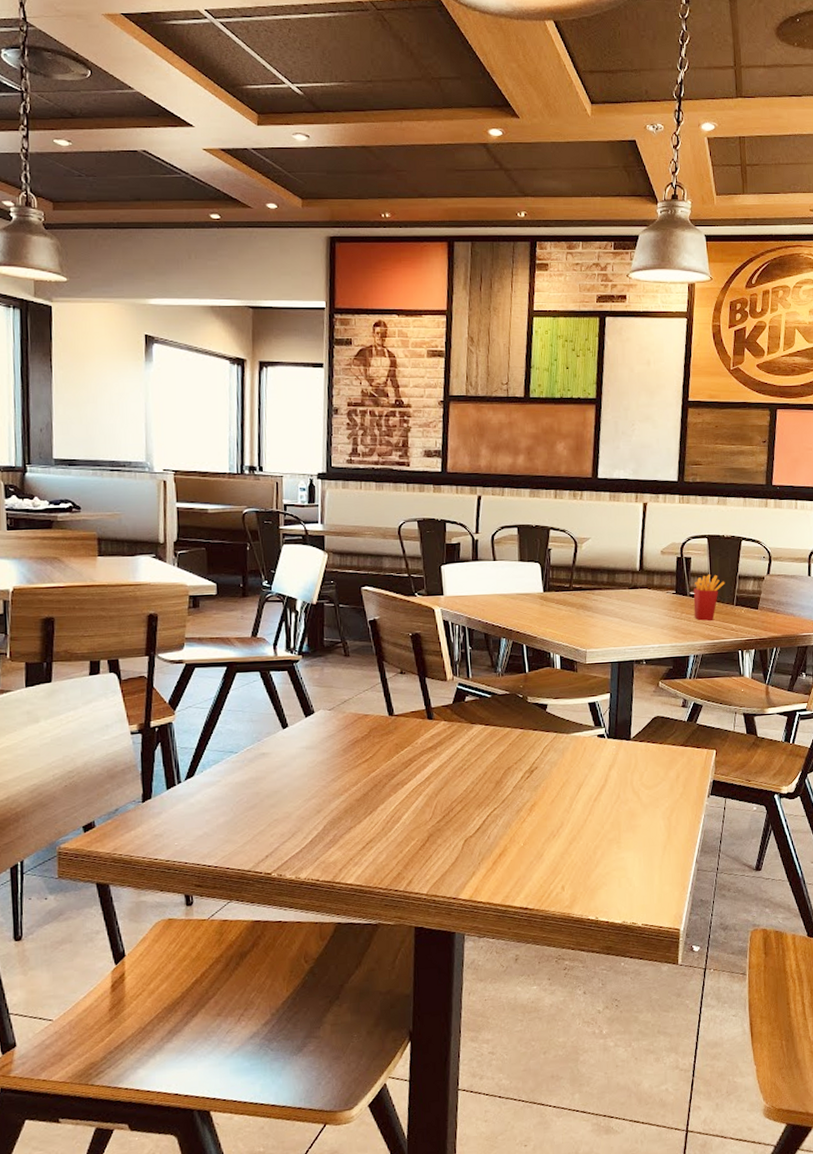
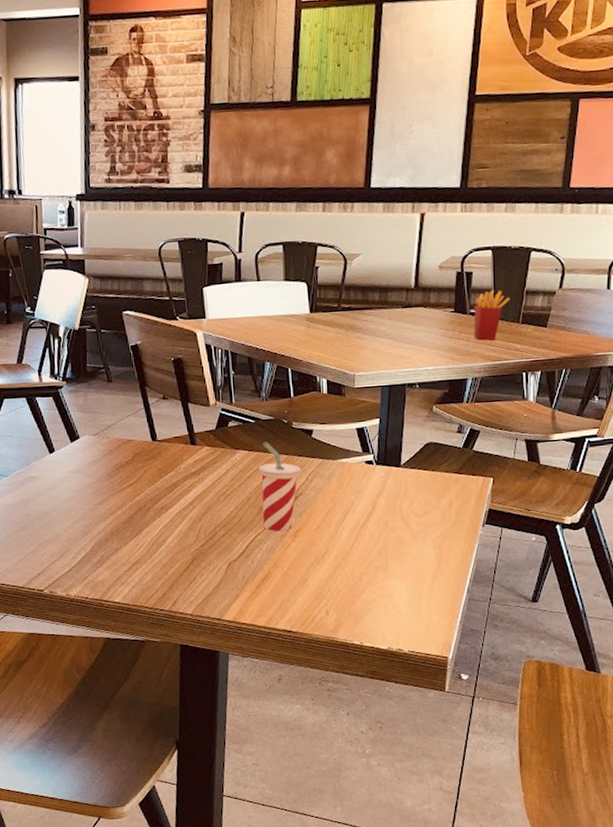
beverage cup: none [495,715,537,806] -> present [258,440,302,532]

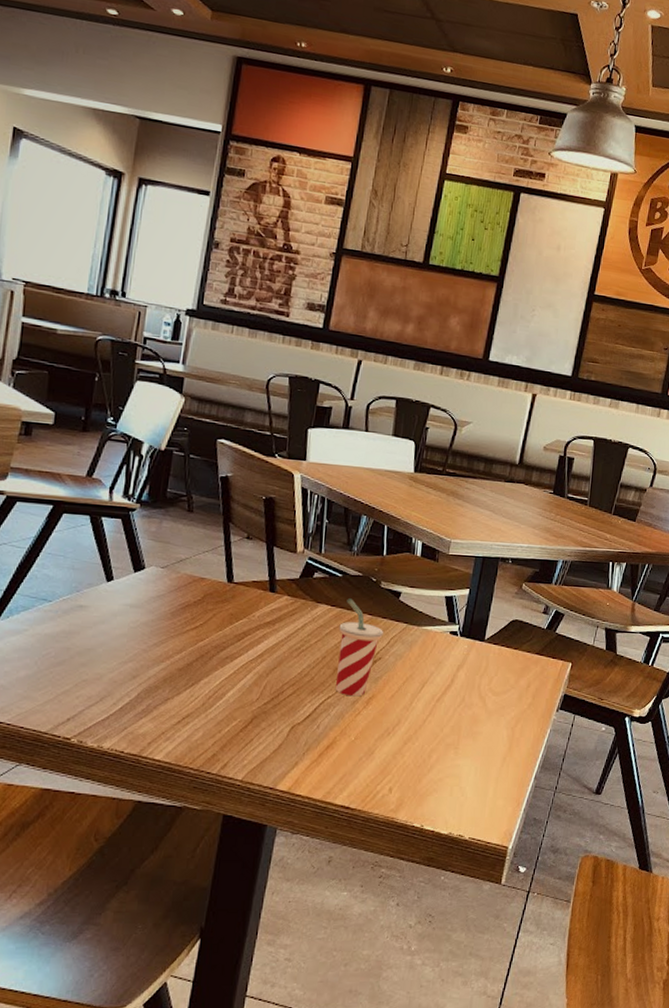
french fries: present [474,290,511,341] -> none [569,478,606,527]

